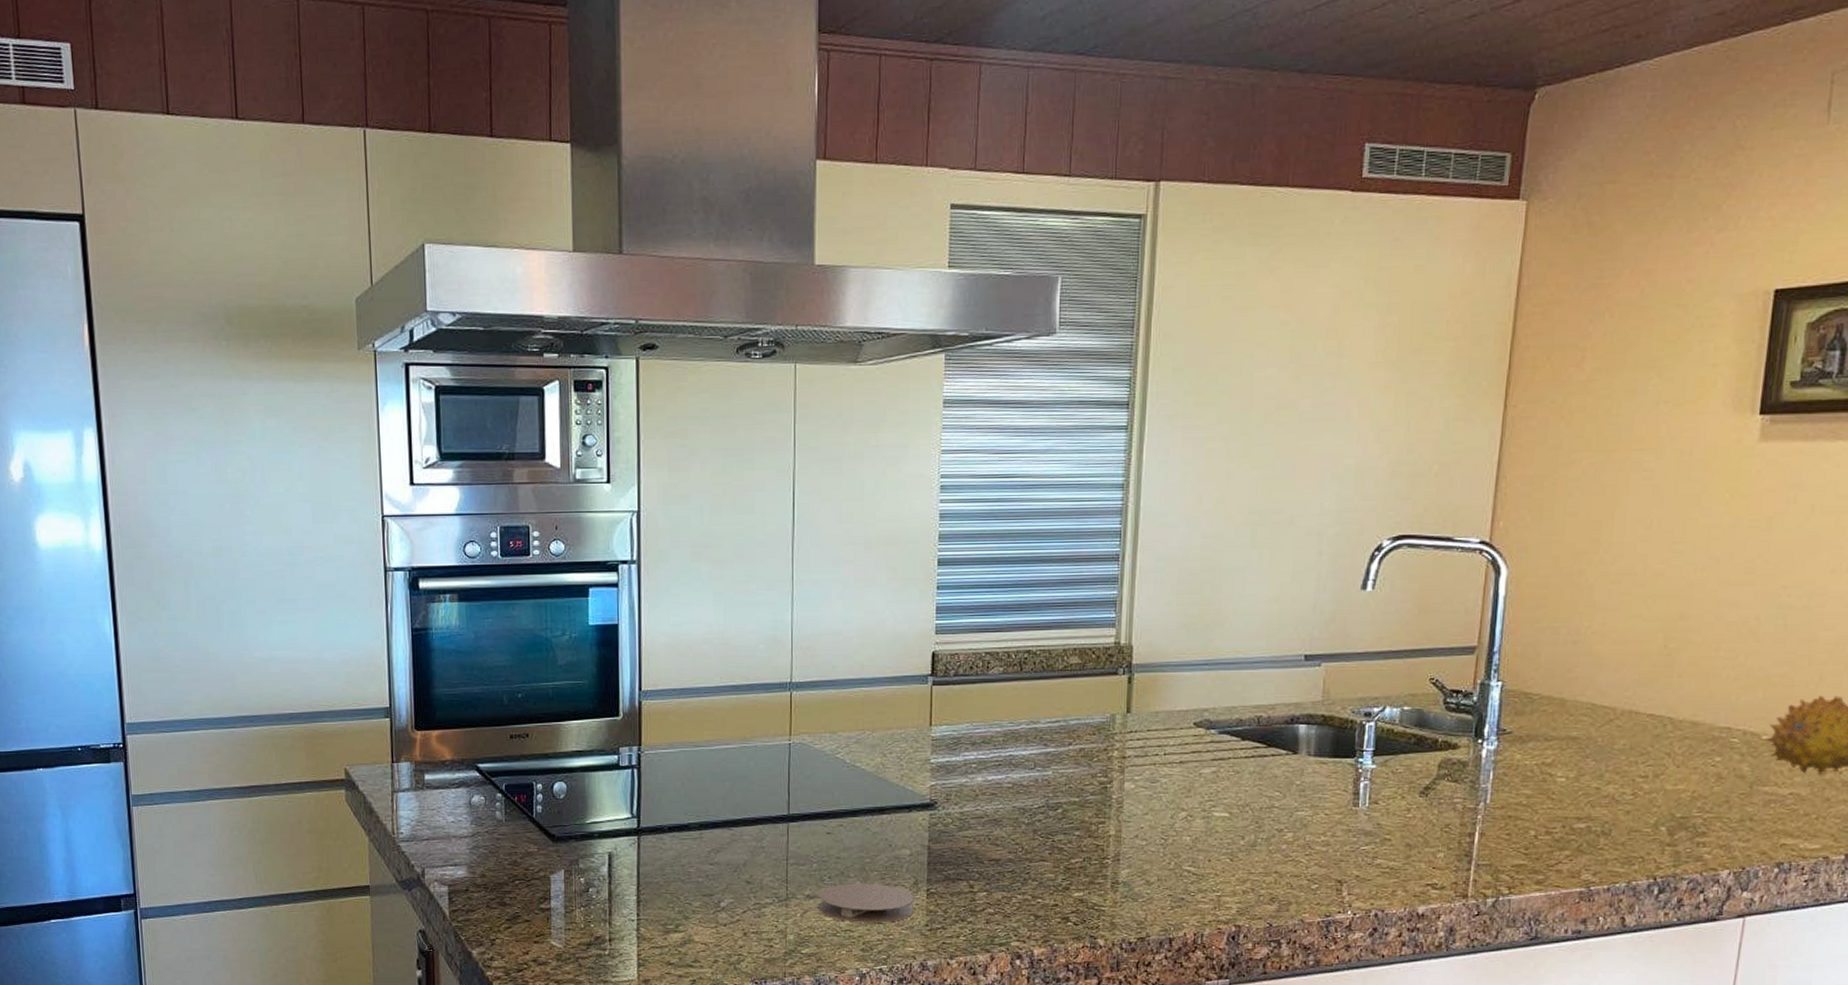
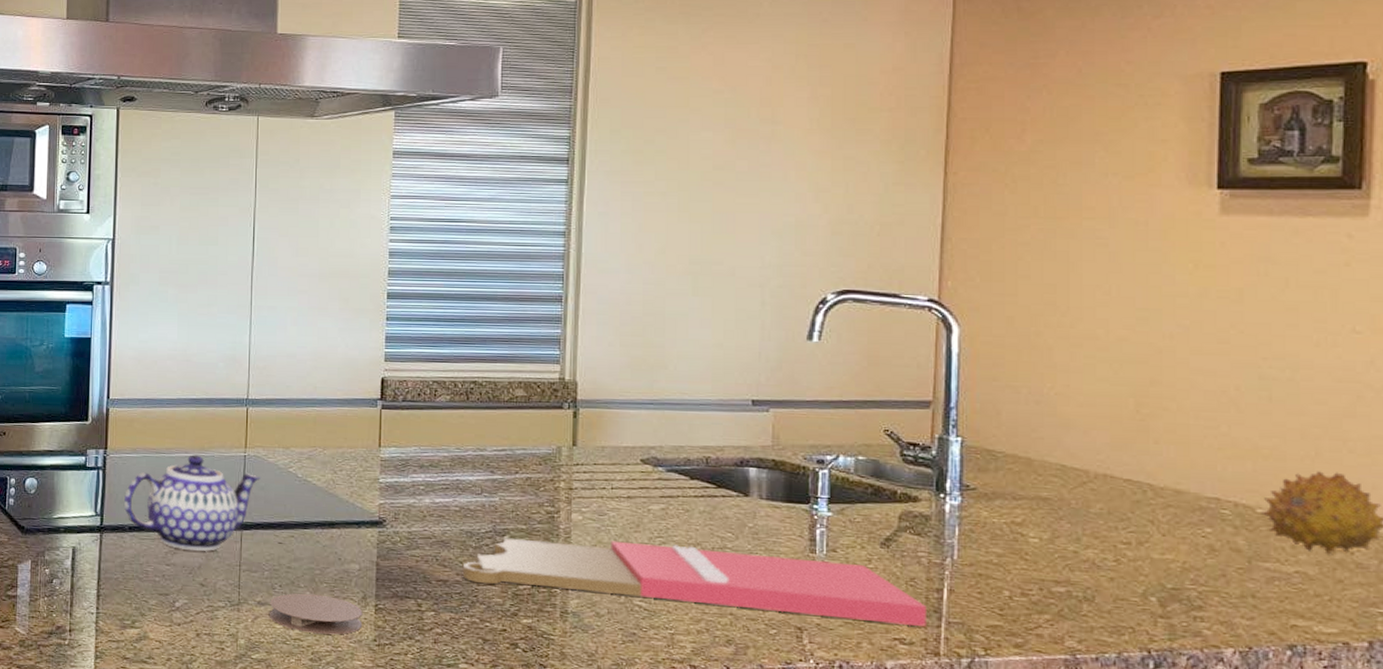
teapot: none [662,746,807,848] -> present [124,454,261,552]
cutting board: none [1014,807,1459,872] -> present [462,537,928,626]

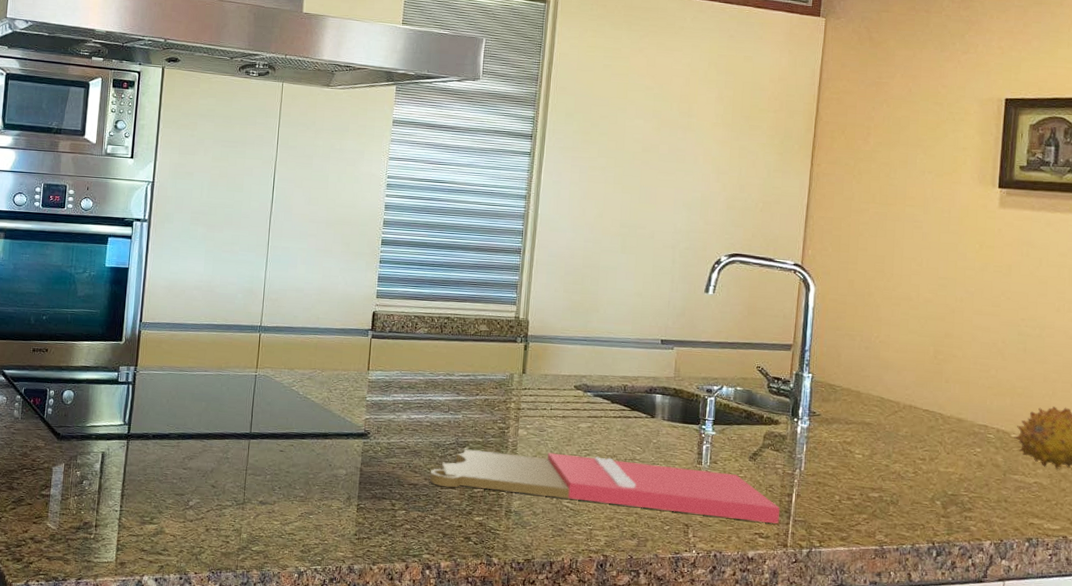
teapot: present [124,454,261,552] -> none [149,373,268,457]
coaster: present [270,593,363,635] -> none [269,494,347,530]

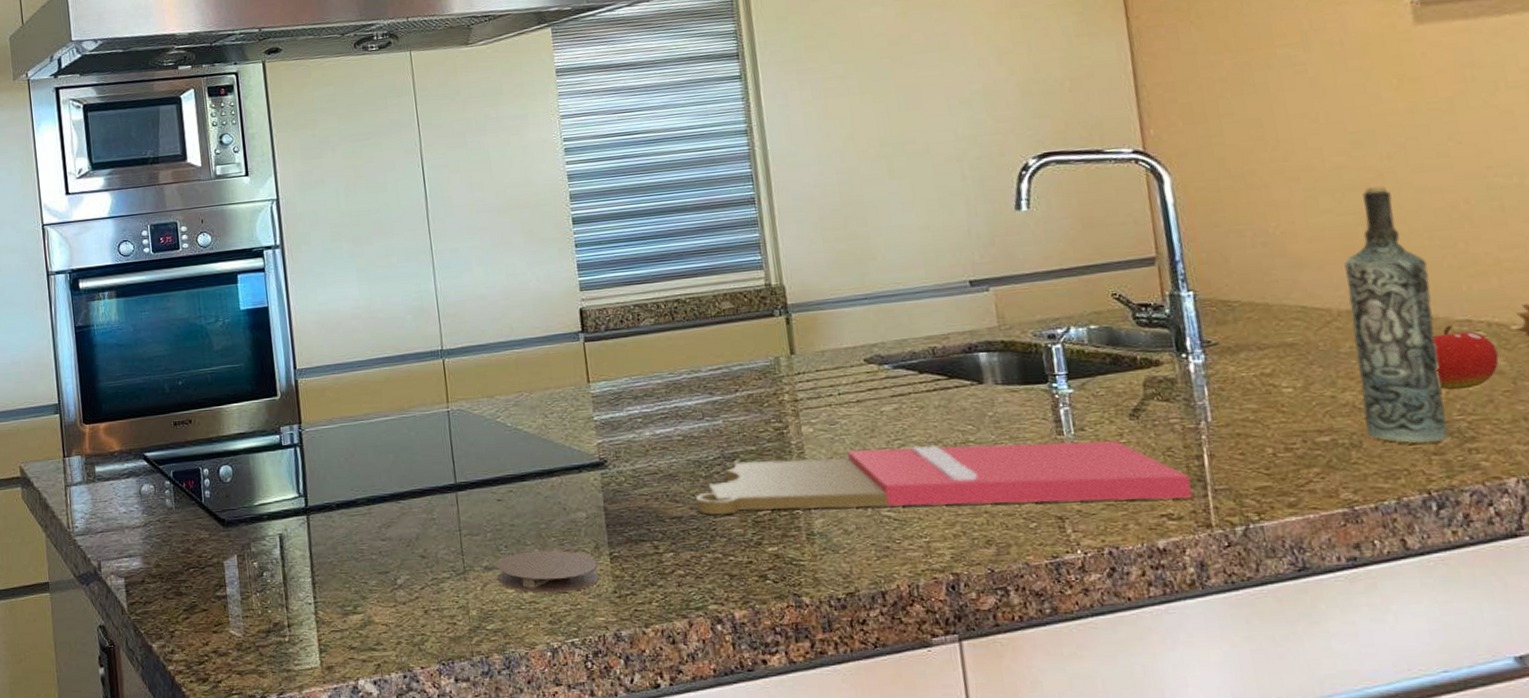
coaster: none [269,494,347,530] -> present [497,550,600,594]
bottle: none [903,319,969,509] -> present [1344,186,1448,444]
fruit: none [956,427,999,474] -> present [1432,326,1499,390]

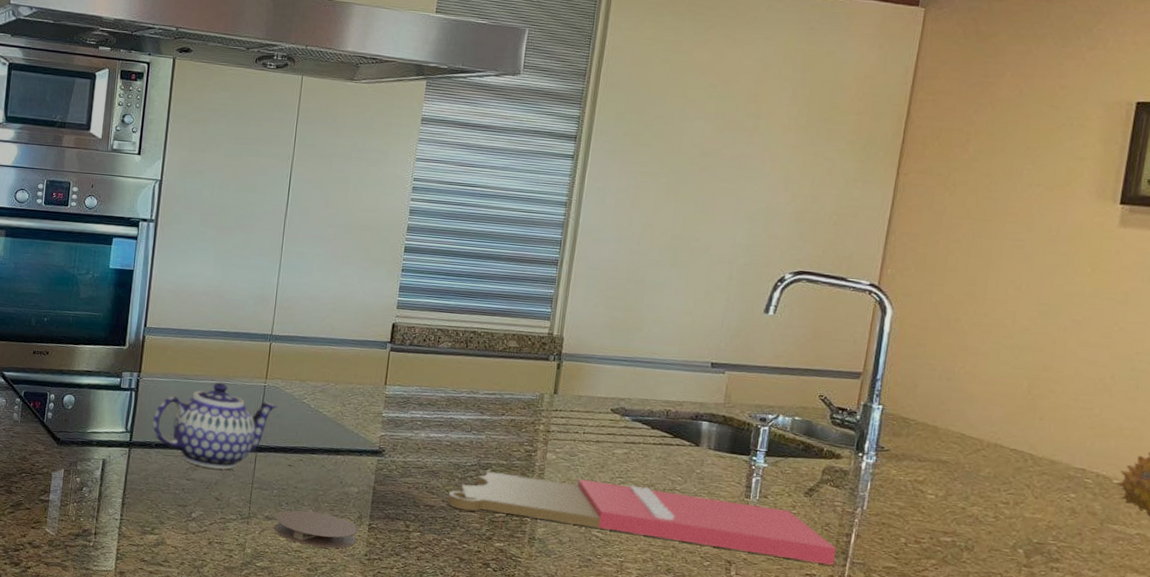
teapot: none [327,417,468,522] -> present [152,382,277,470]
bottle: present [1344,186,1448,444] -> none [979,350,1067,558]
fruit: present [1432,326,1499,390] -> none [1045,470,1097,522]

